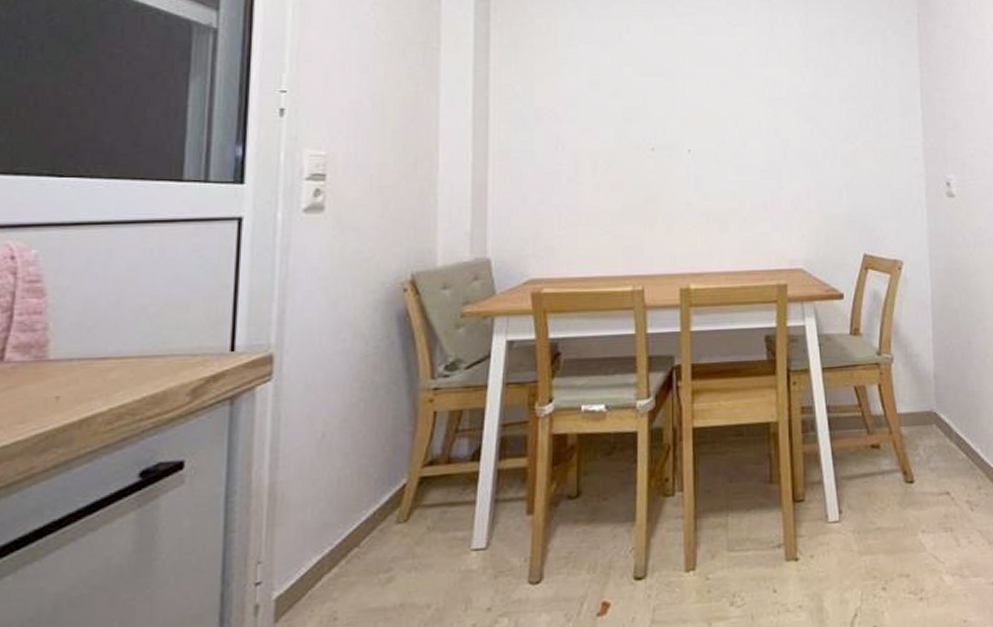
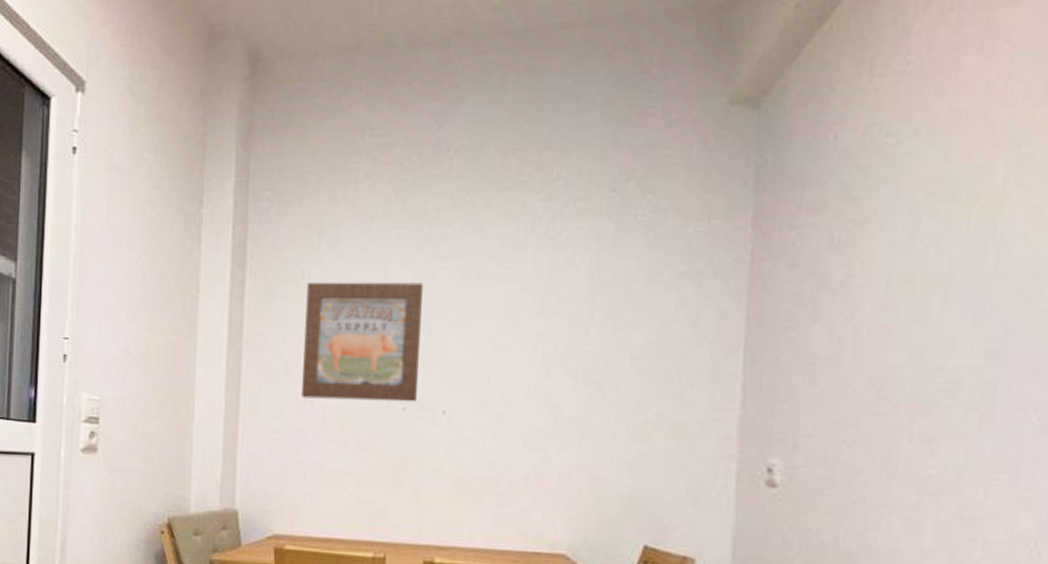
wall art: none [553,35,665,144] -> present [302,282,423,402]

